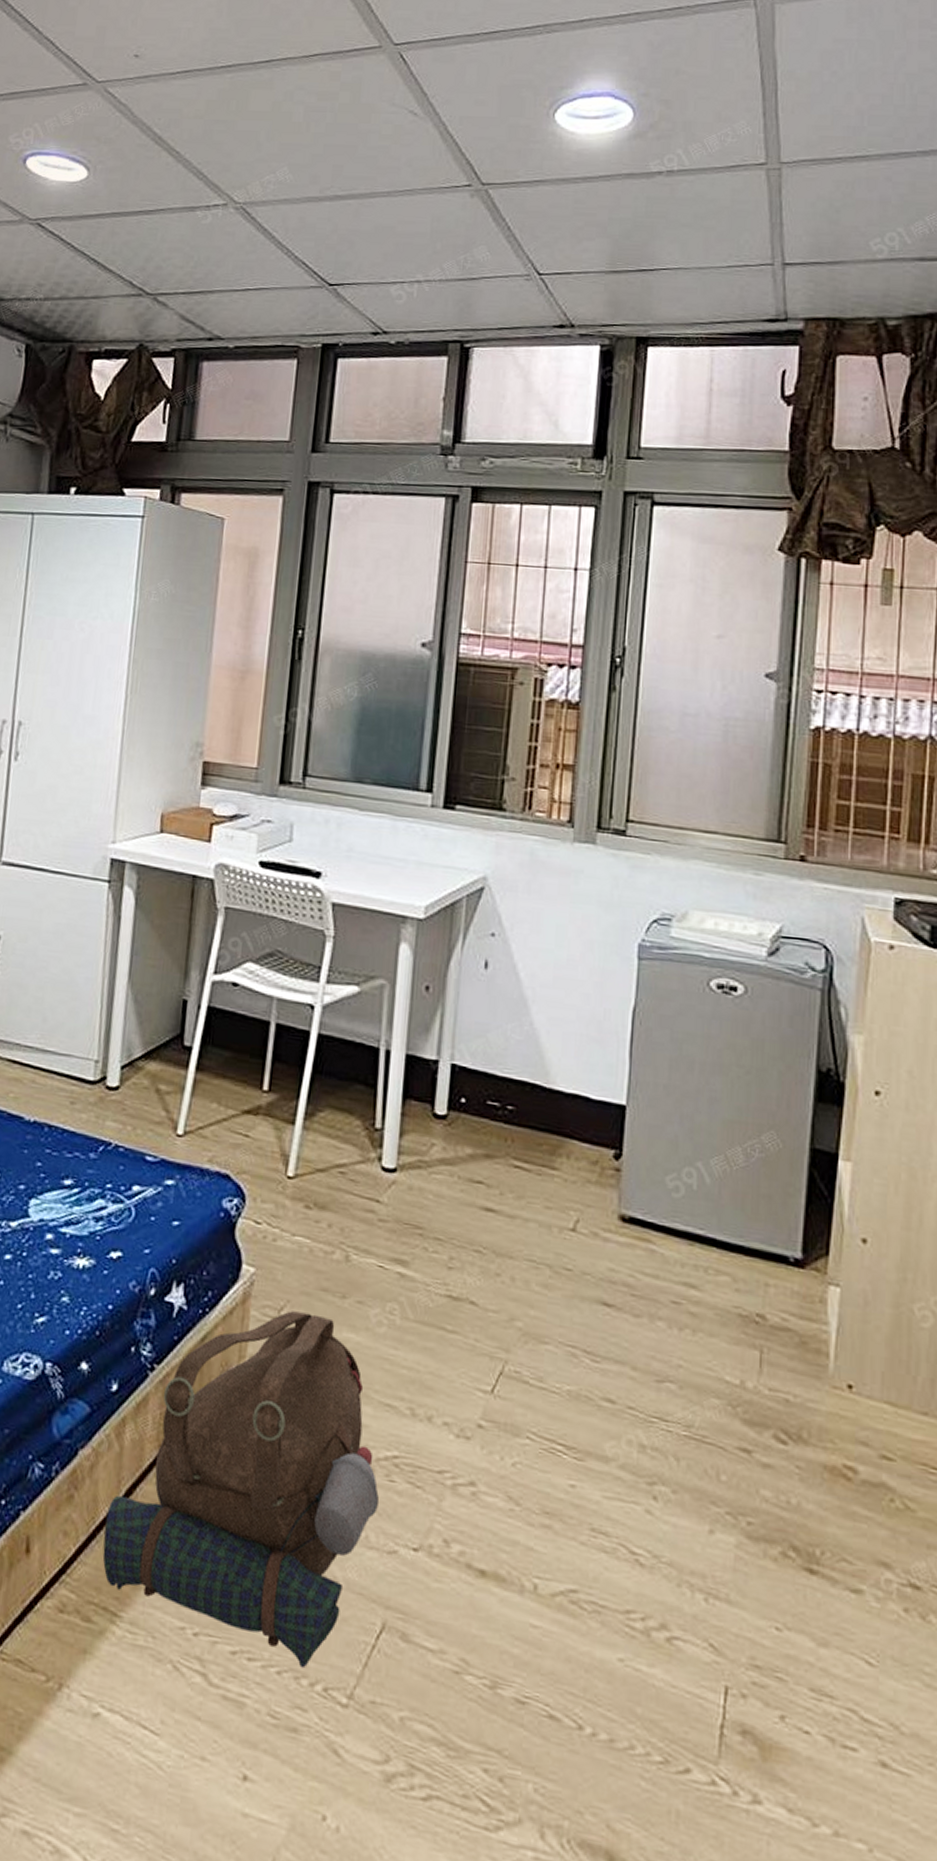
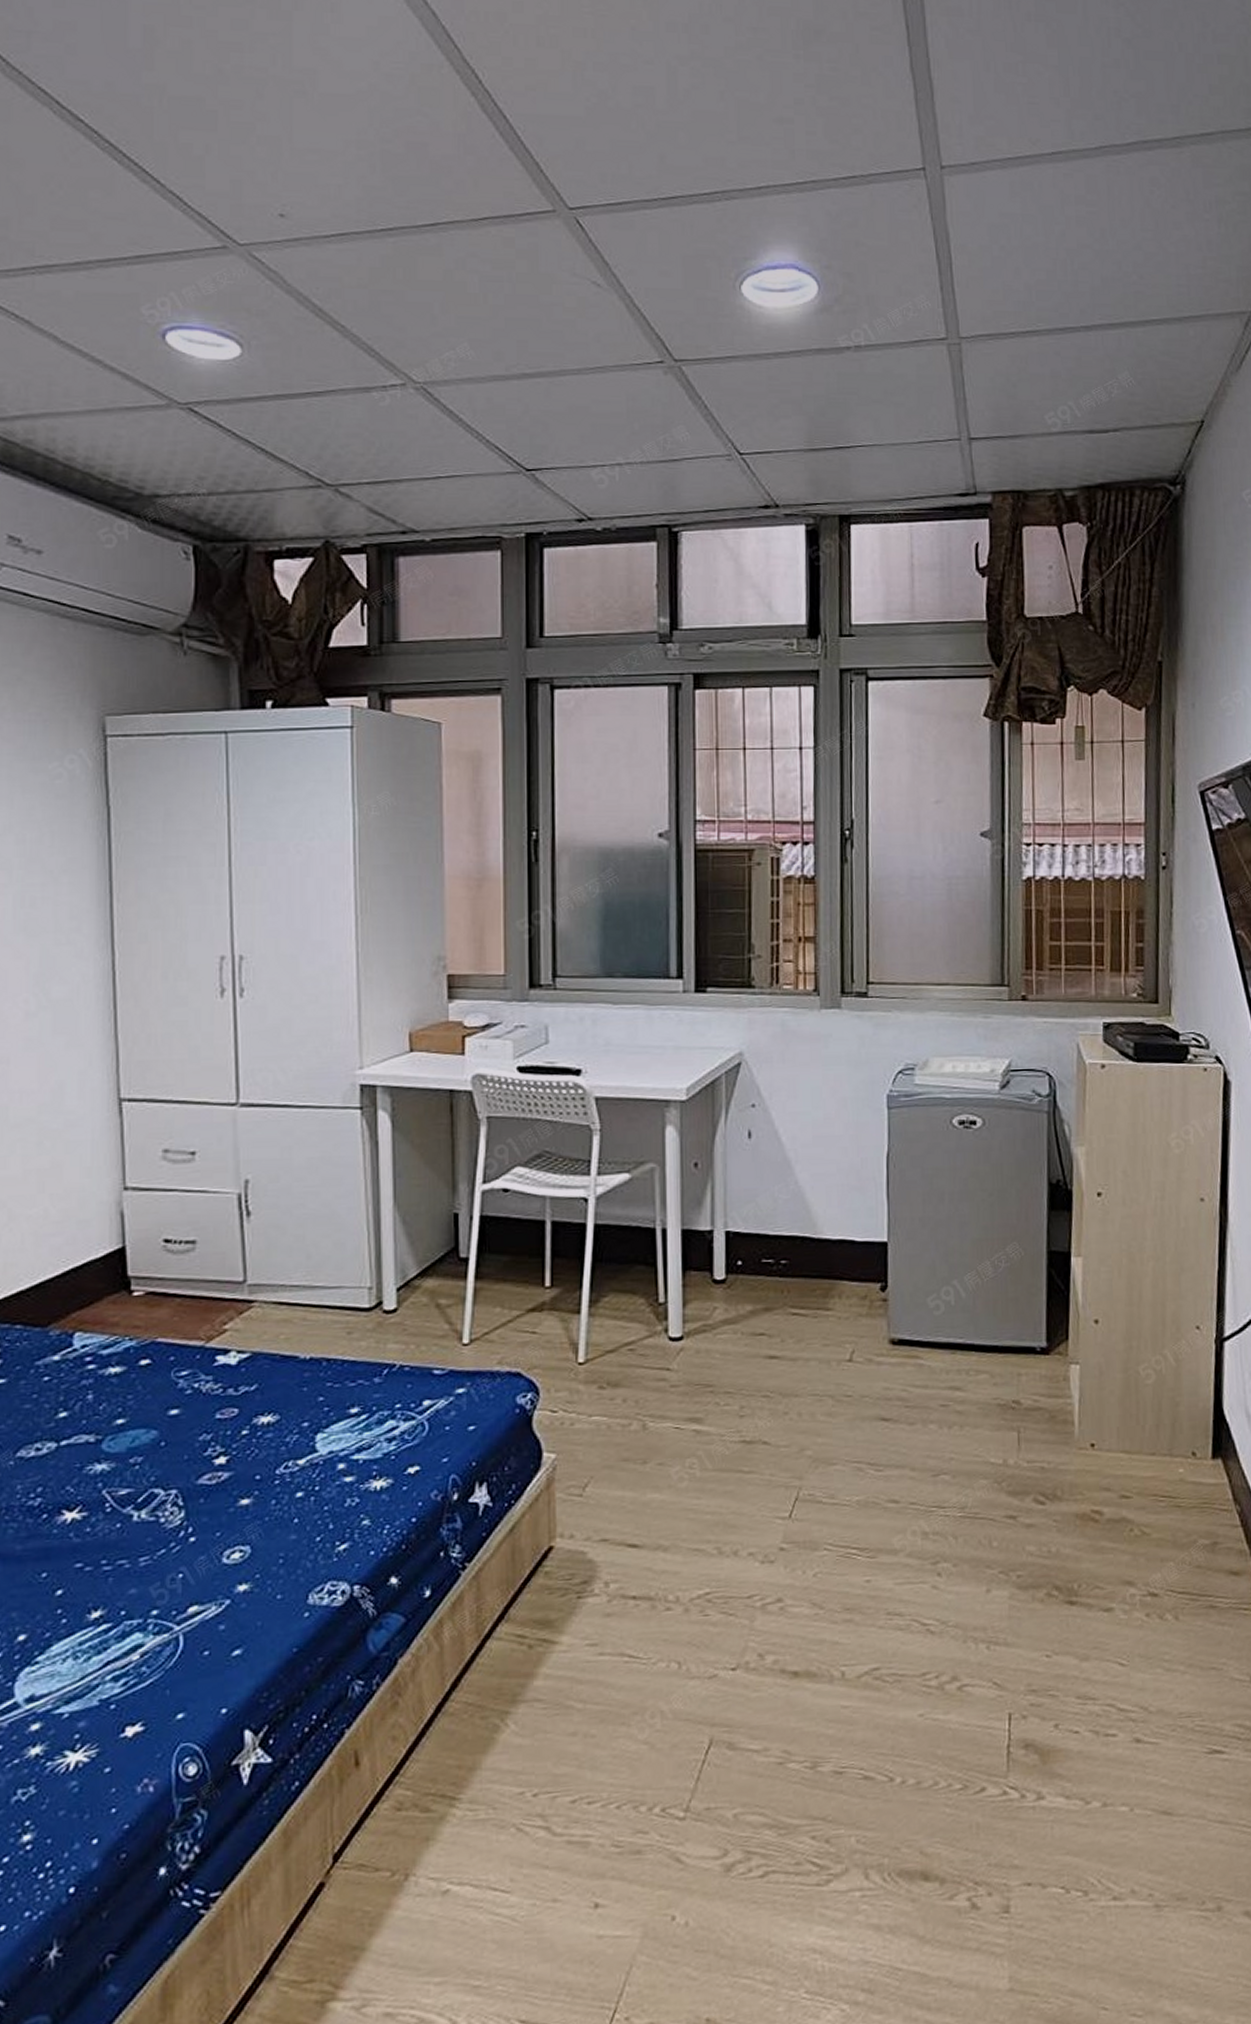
backpack: present [102,1310,380,1669] -> none [434,1484,697,1798]

